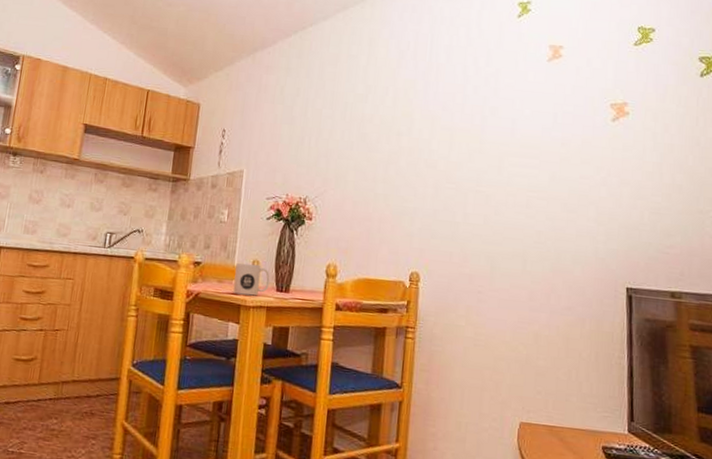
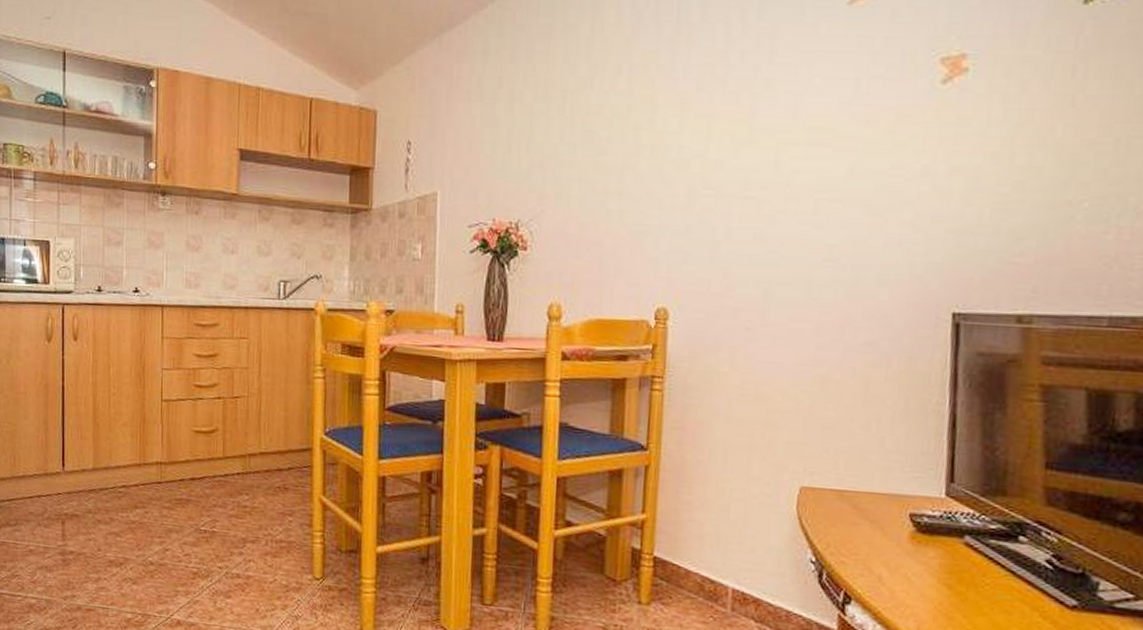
mug: present [233,262,270,296] -> none [434,308,479,348]

